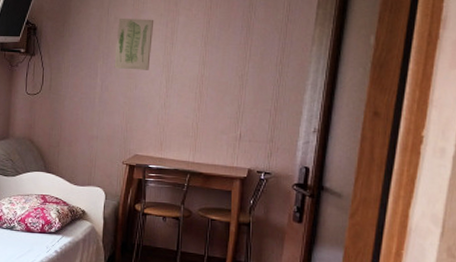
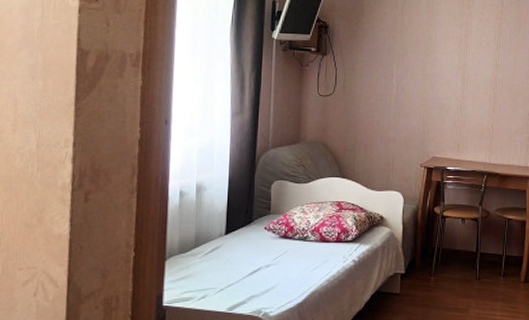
wall art: present [114,19,154,70] -> none [410,20,449,72]

